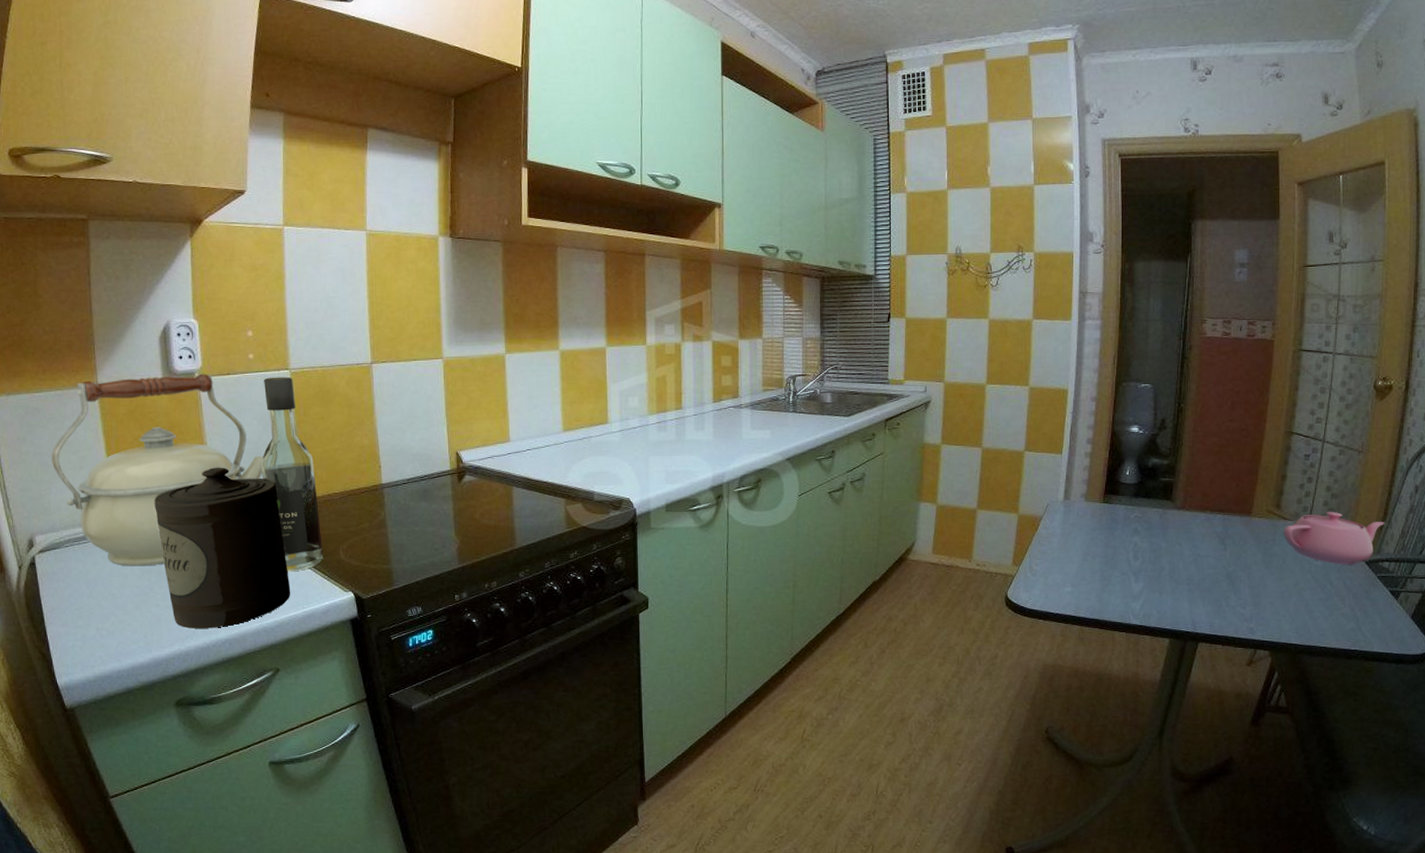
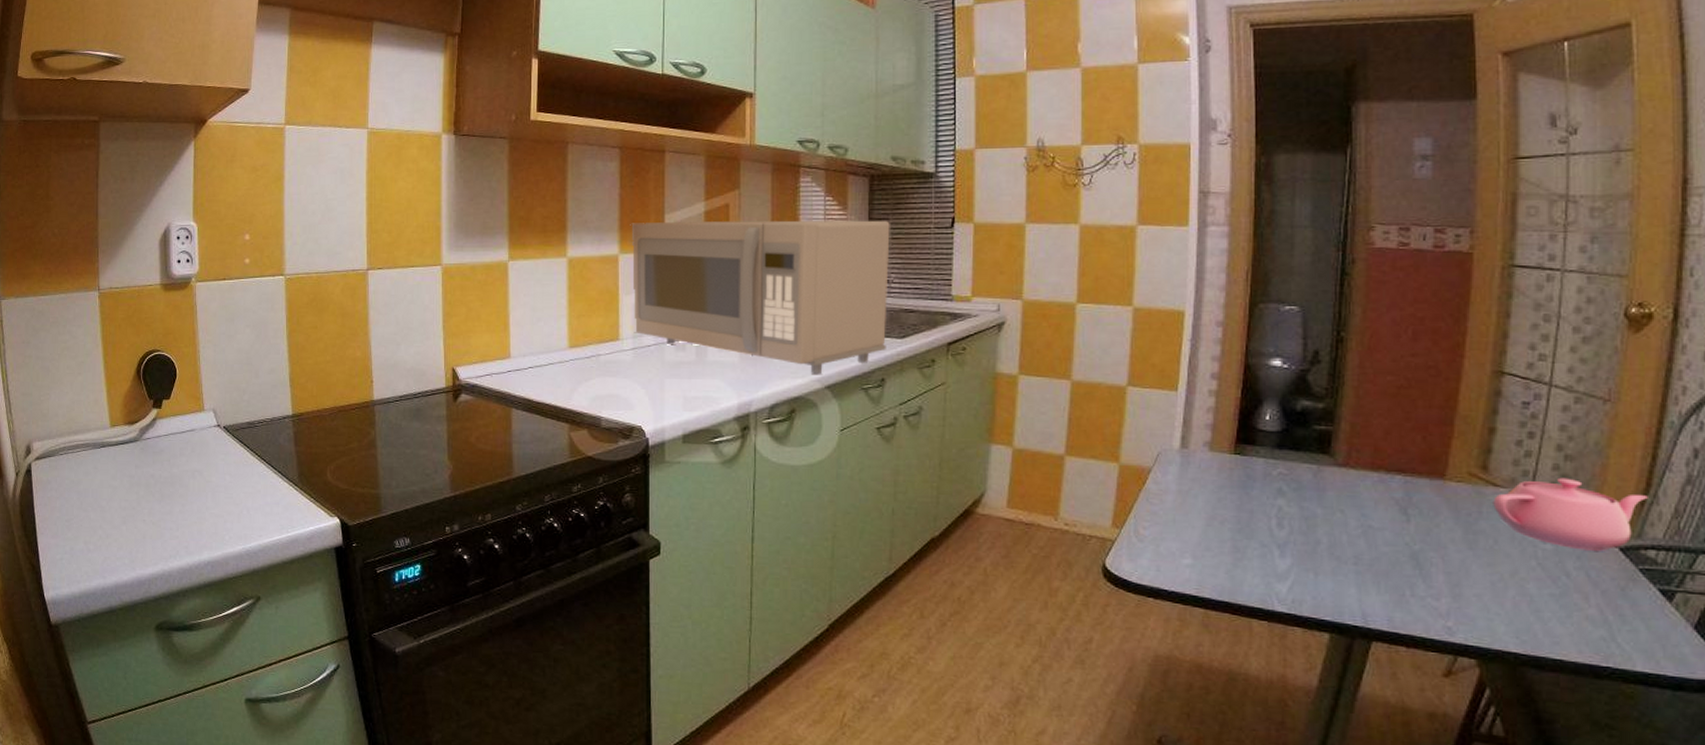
kettle: present [51,373,264,567] -> none [52,278,255,479]
canister: present [154,467,291,629] -> none [146,376,276,549]
bottle: present [260,376,323,572] -> none [251,283,310,492]
microwave: none [615,316,838,449] -> present [630,220,890,375]

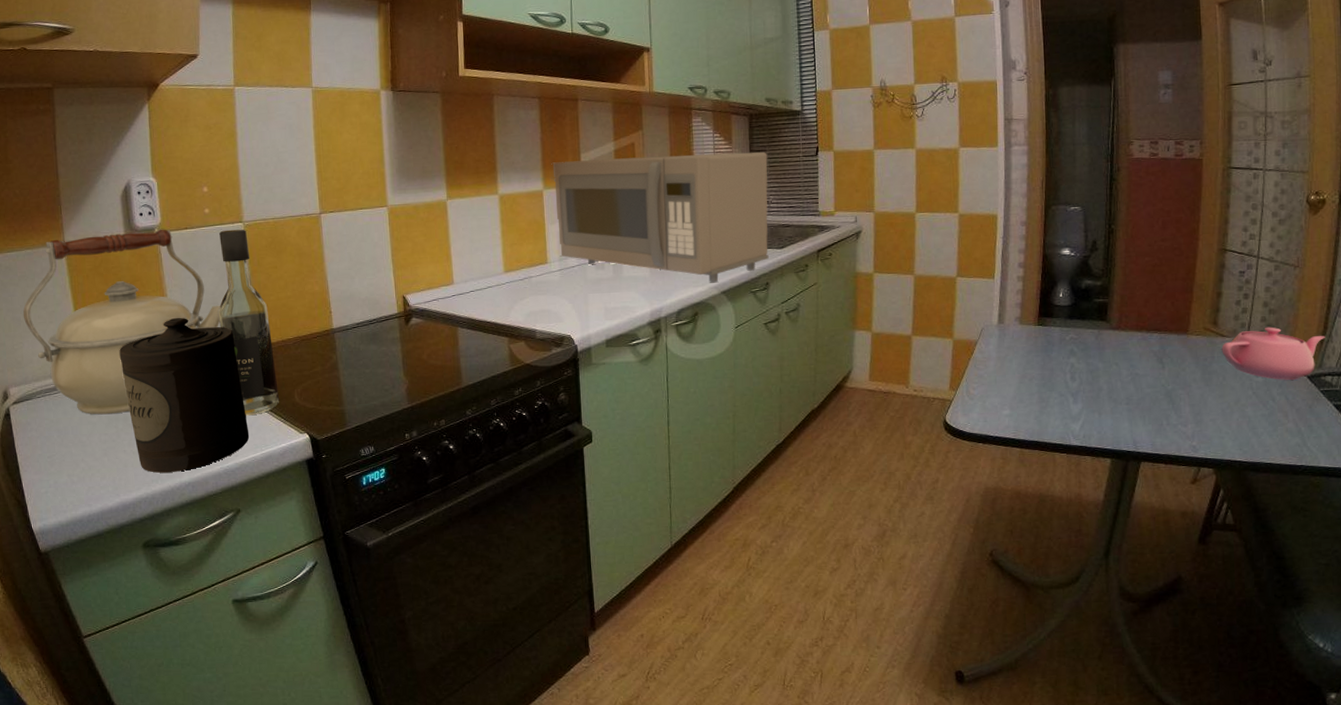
kettle: none [52,278,255,479] -> present [22,229,221,415]
canister: none [146,376,276,549] -> present [119,317,250,473]
bottle: none [251,283,310,492] -> present [218,229,279,416]

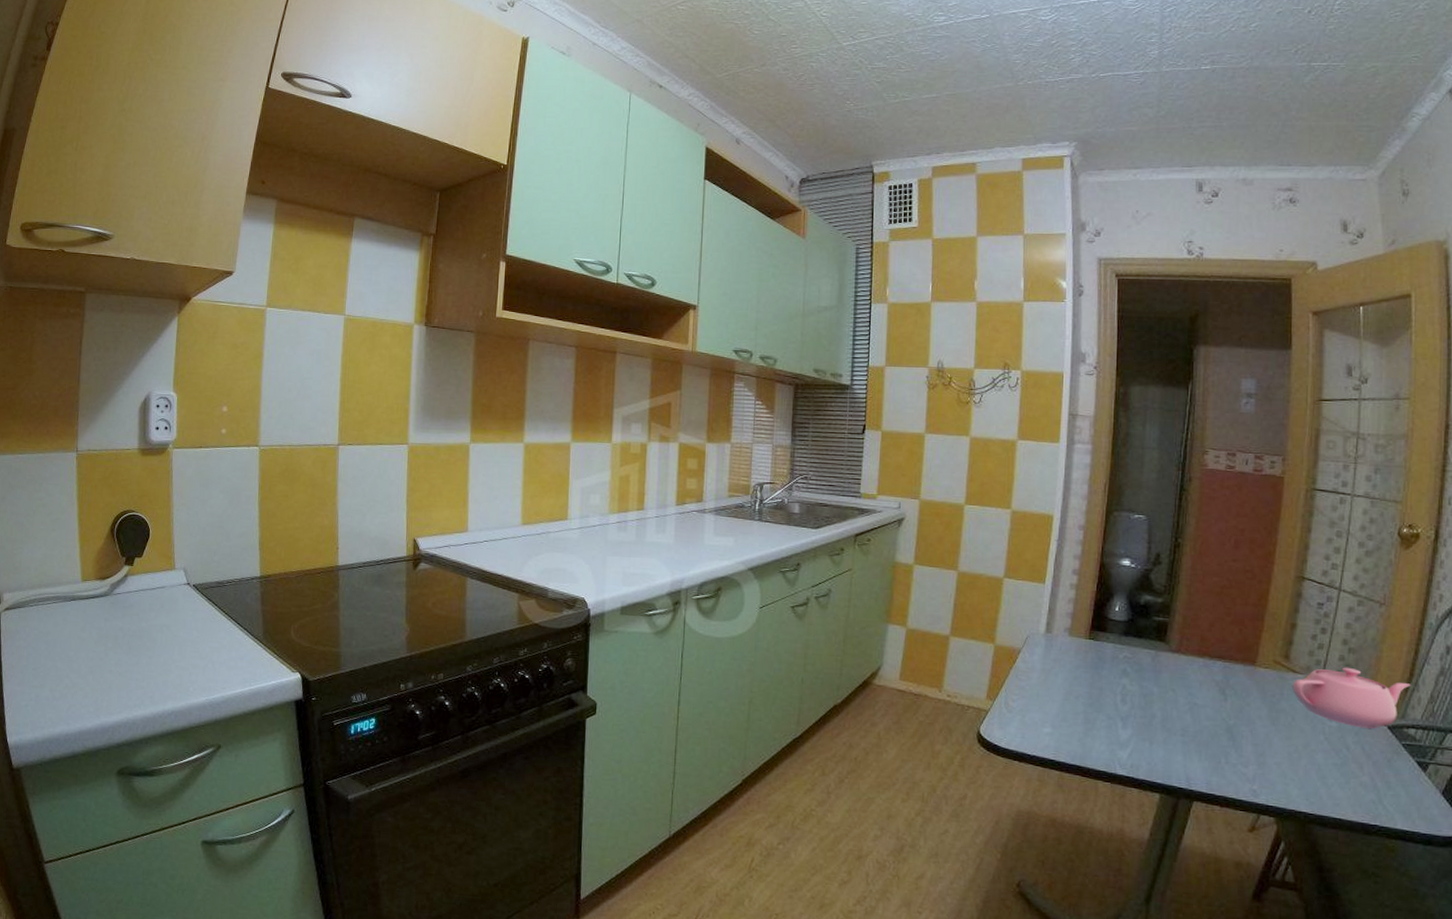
kettle: present [22,229,221,415] -> none [26,445,226,631]
canister: present [119,317,250,473] -> none [118,537,240,699]
bottle: present [218,229,279,416] -> none [222,452,275,648]
microwave: present [551,152,769,283] -> none [581,415,810,558]

